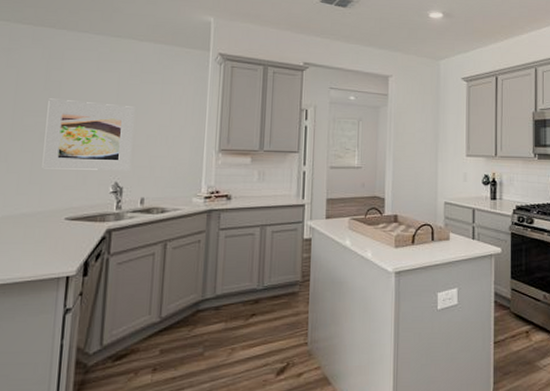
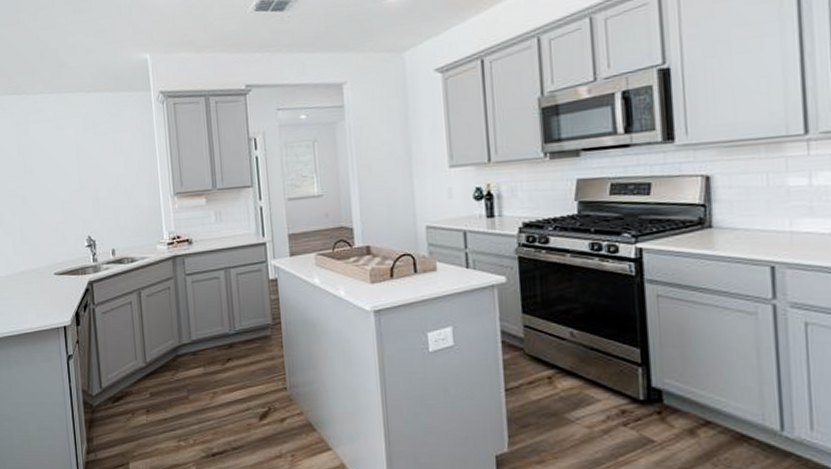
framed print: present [42,98,135,171] -> none [23,160,99,230]

